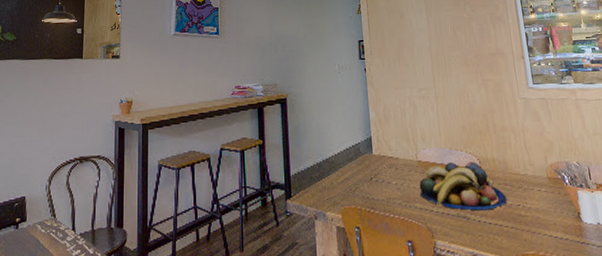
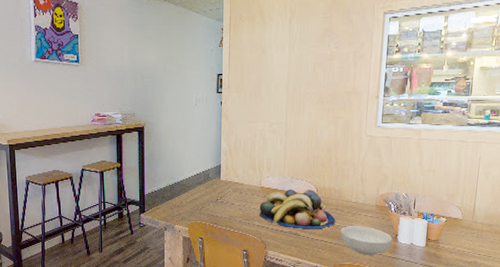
cereal bowl: none [515,202,577,241] -> present [341,225,392,255]

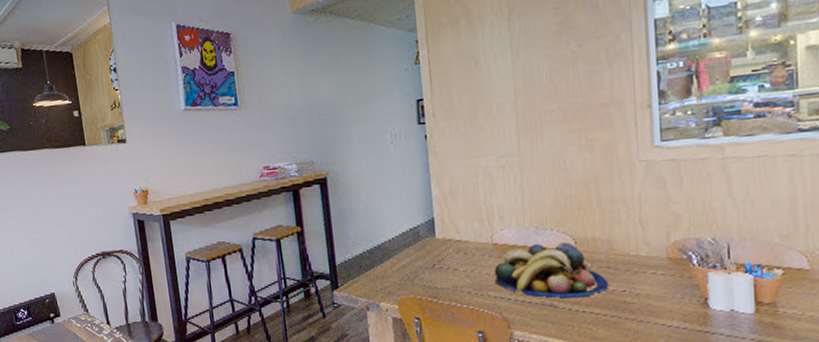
cereal bowl: present [341,225,392,255] -> none [618,288,701,330]

